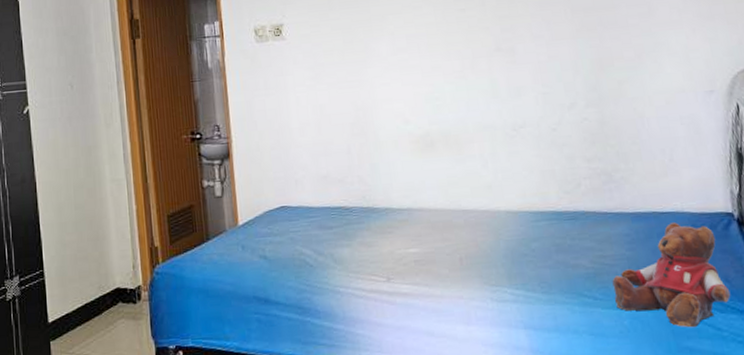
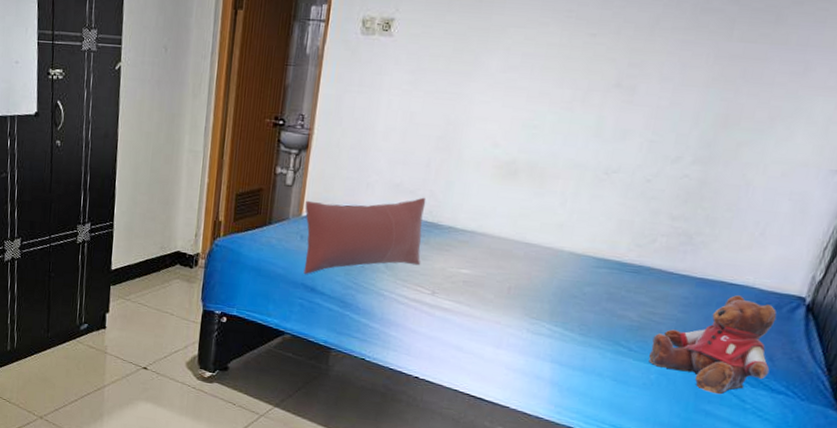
pillow: none [239,184,369,286] -> present [303,197,427,274]

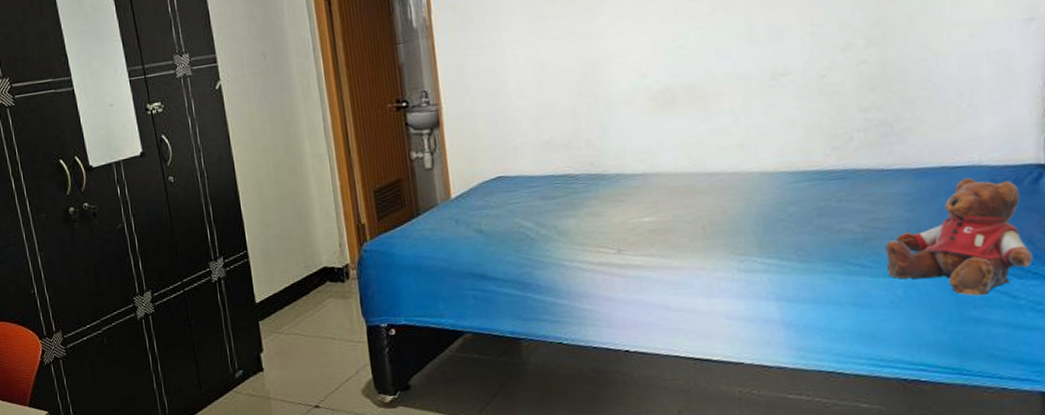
pillow: present [303,197,427,274] -> none [451,148,597,261]

